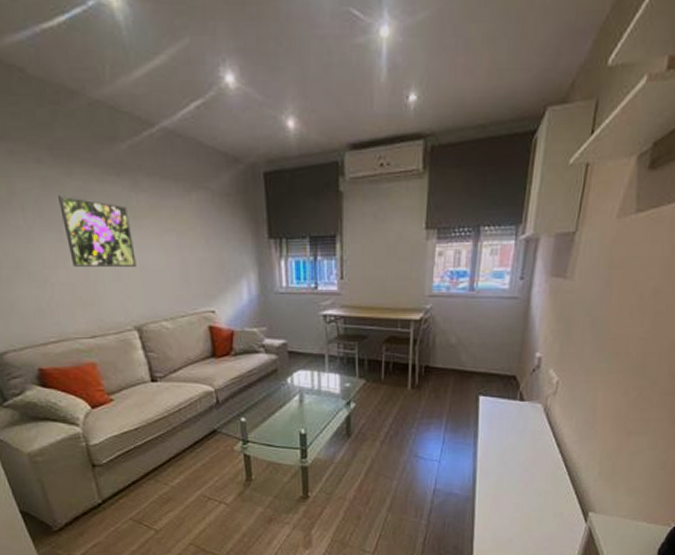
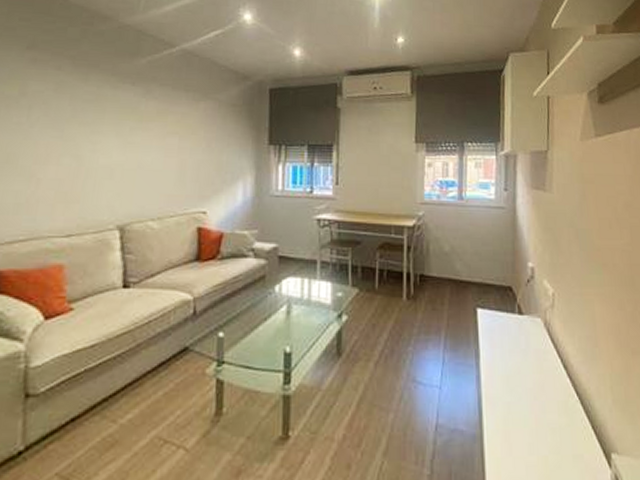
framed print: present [58,195,136,267] -> none [66,98,135,165]

